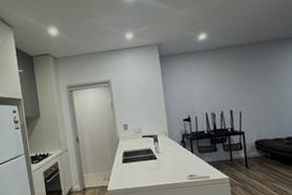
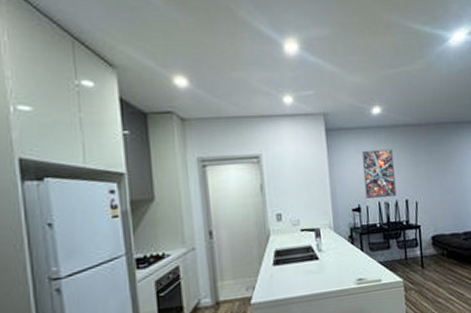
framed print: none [190,68,222,110] -> present [361,149,397,198]

